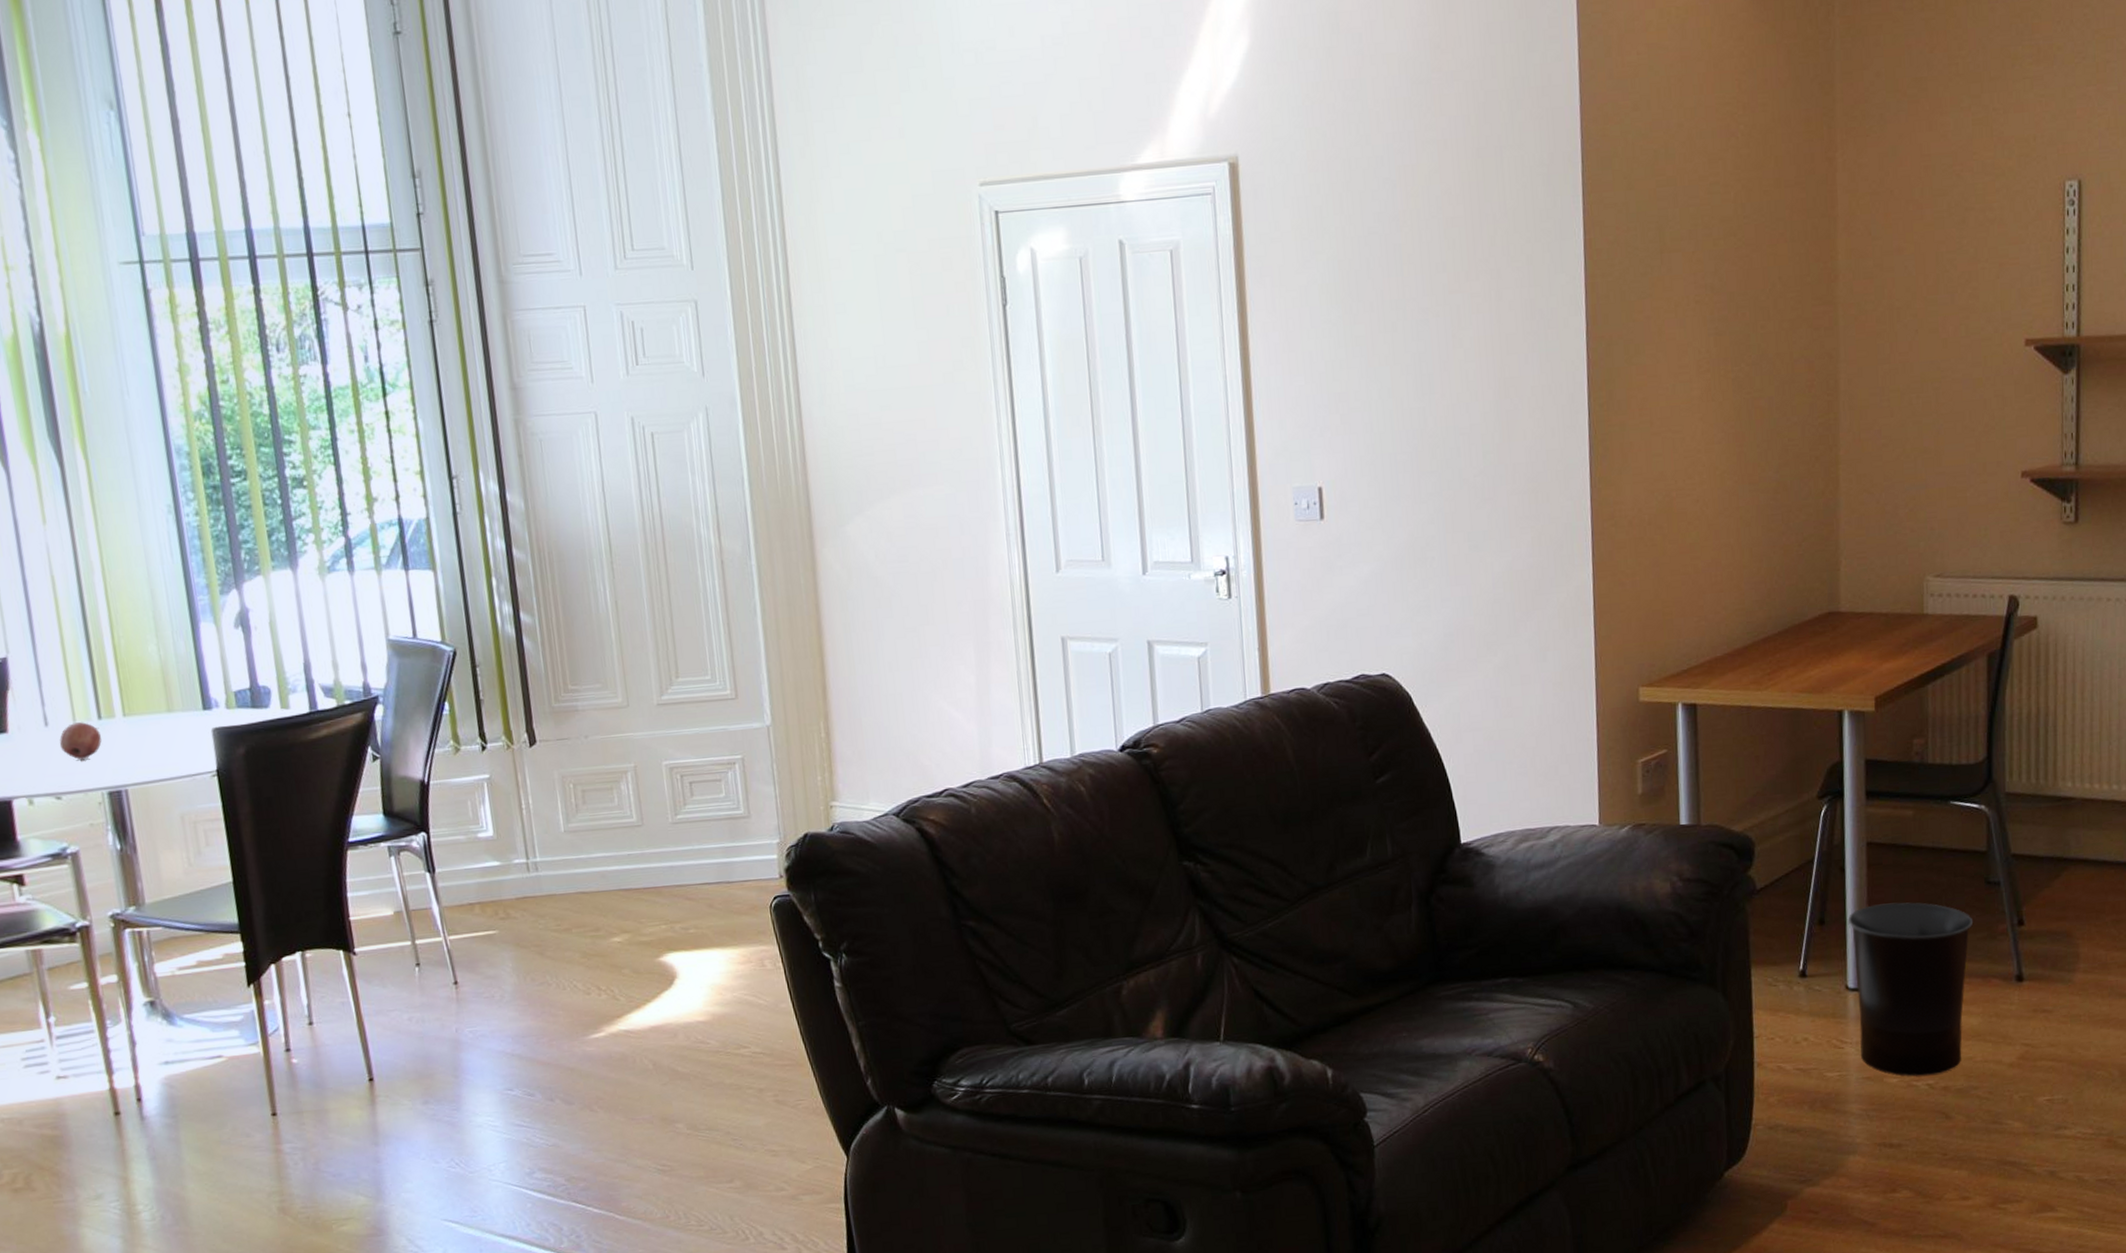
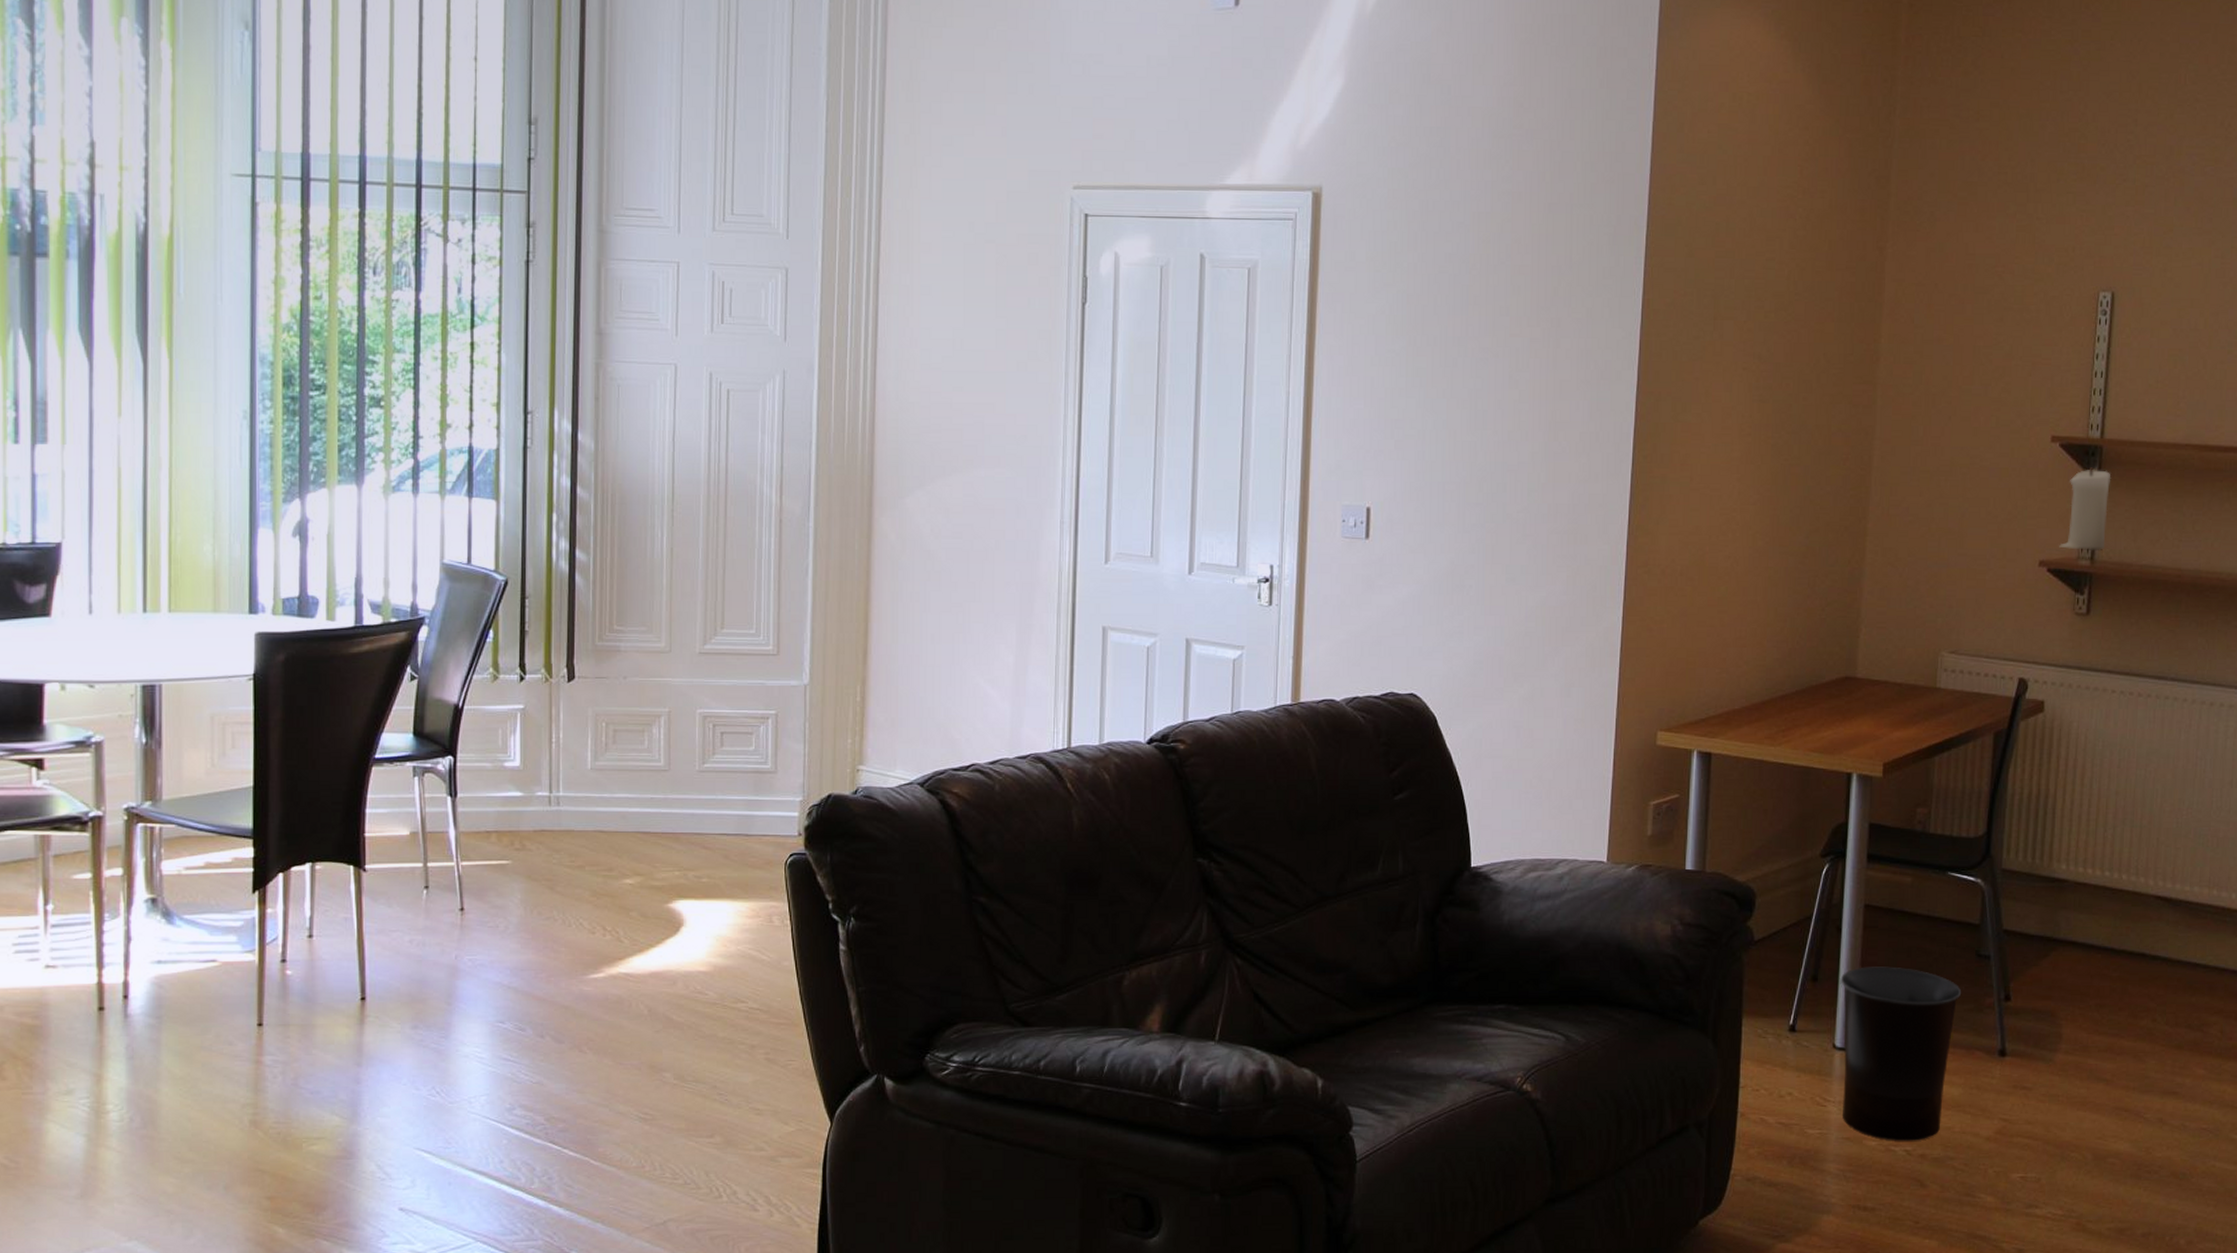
fruit: present [59,722,102,760] -> none [100,614,143,650]
candle: none [2040,368,2091,457] -> present [2058,467,2111,552]

